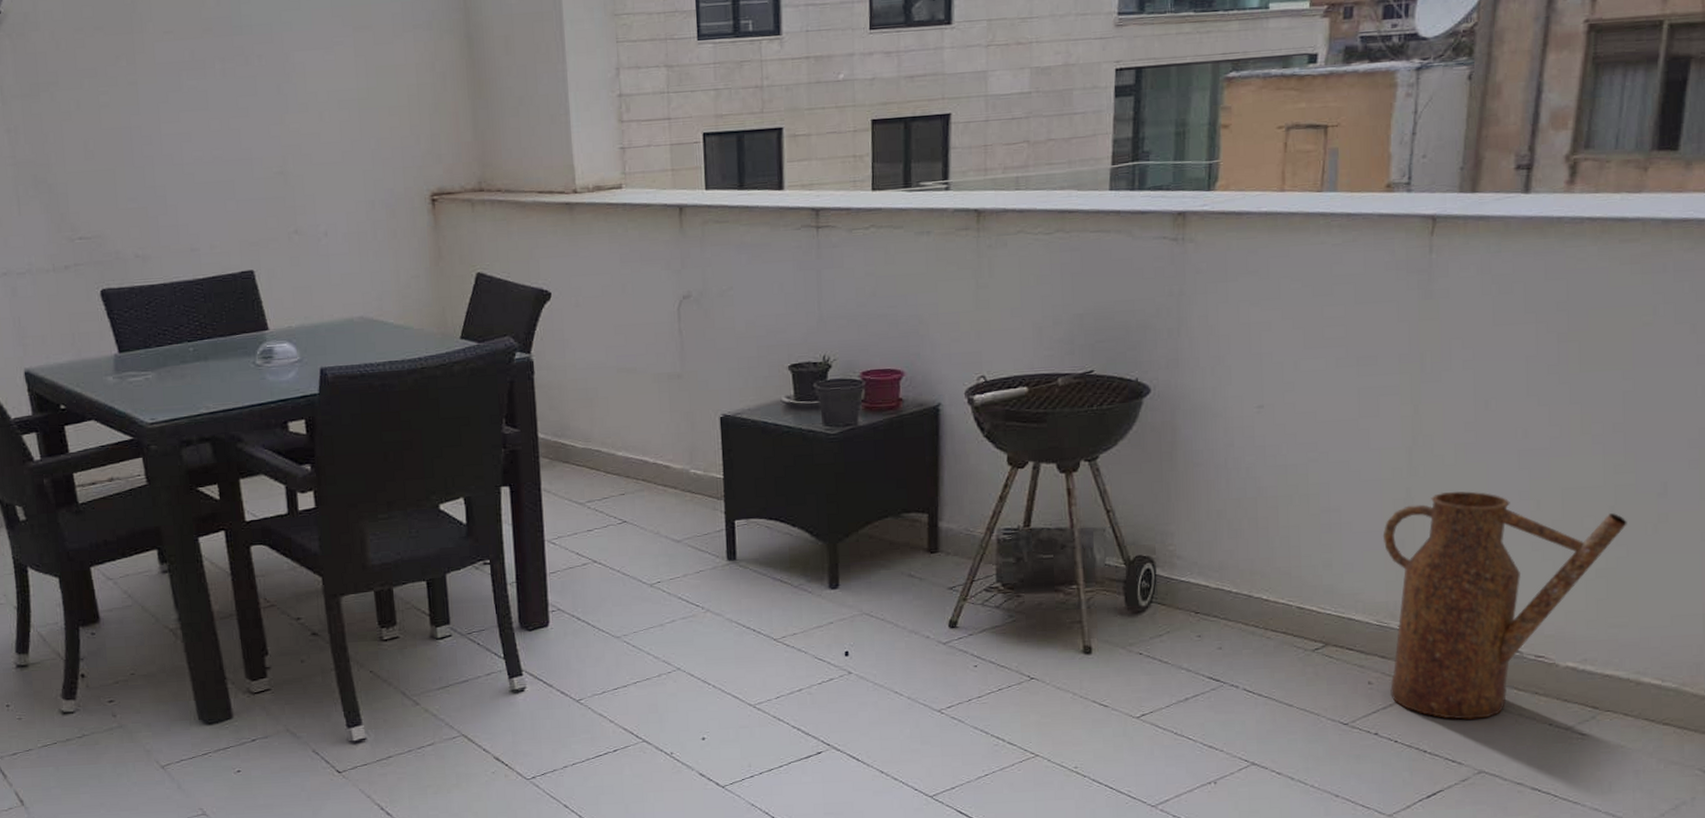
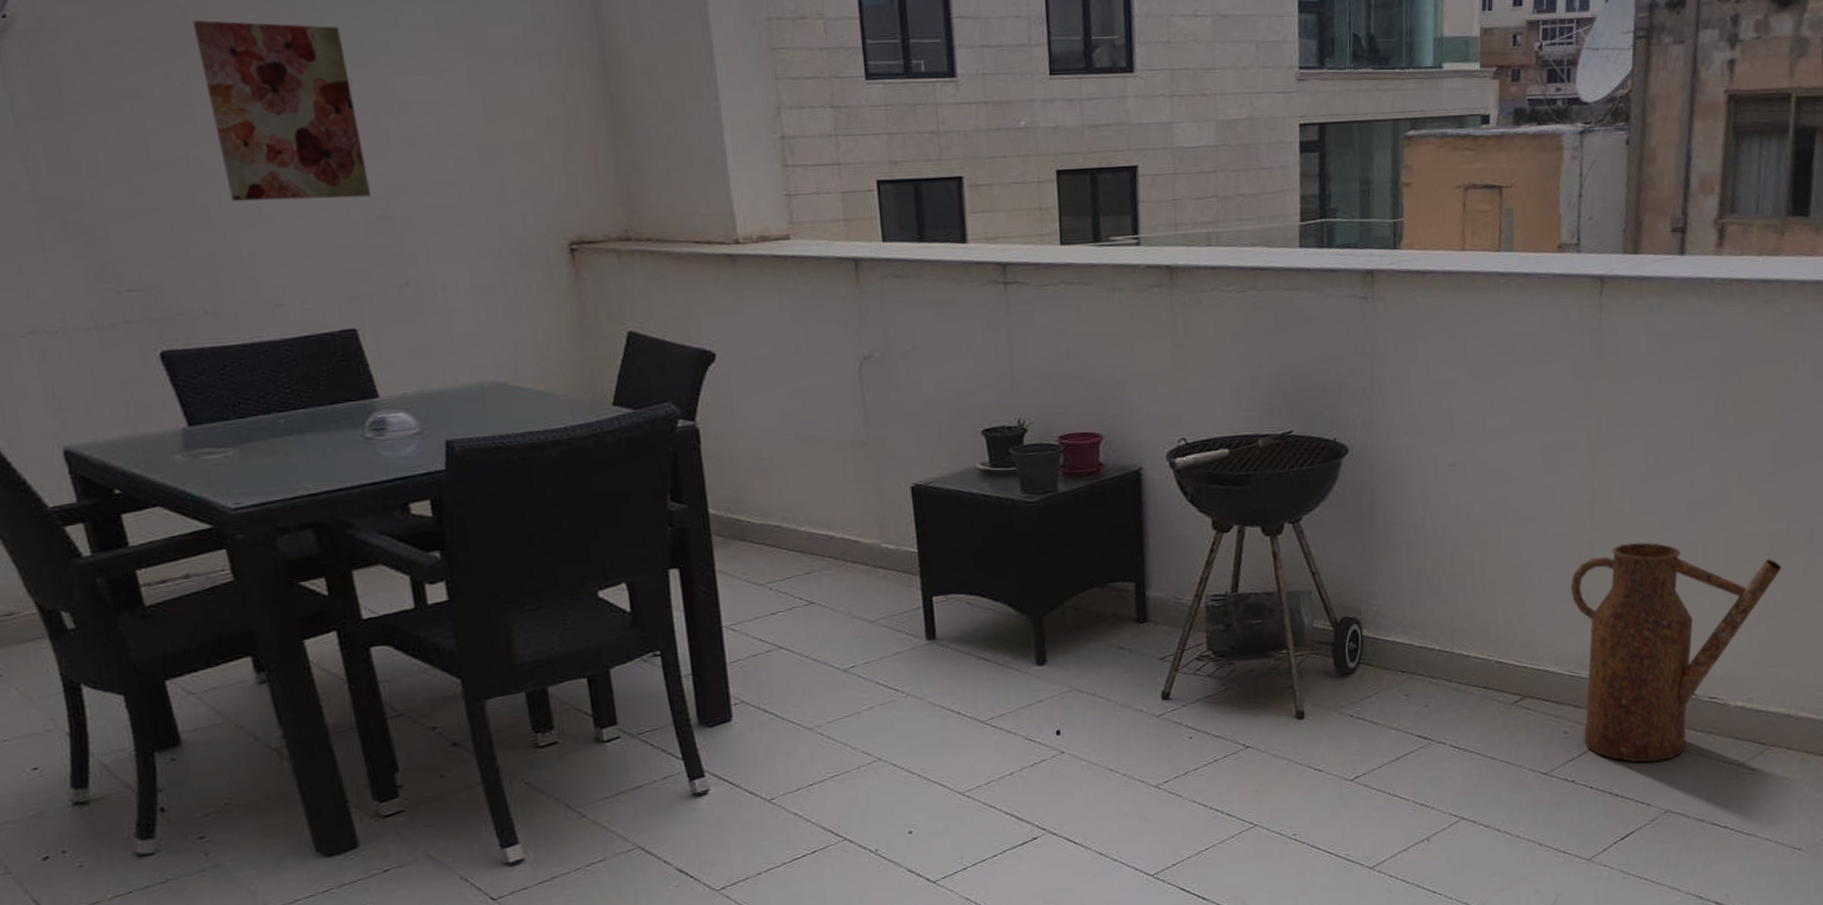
wall art: none [139,9,271,162] -> present [192,20,371,201]

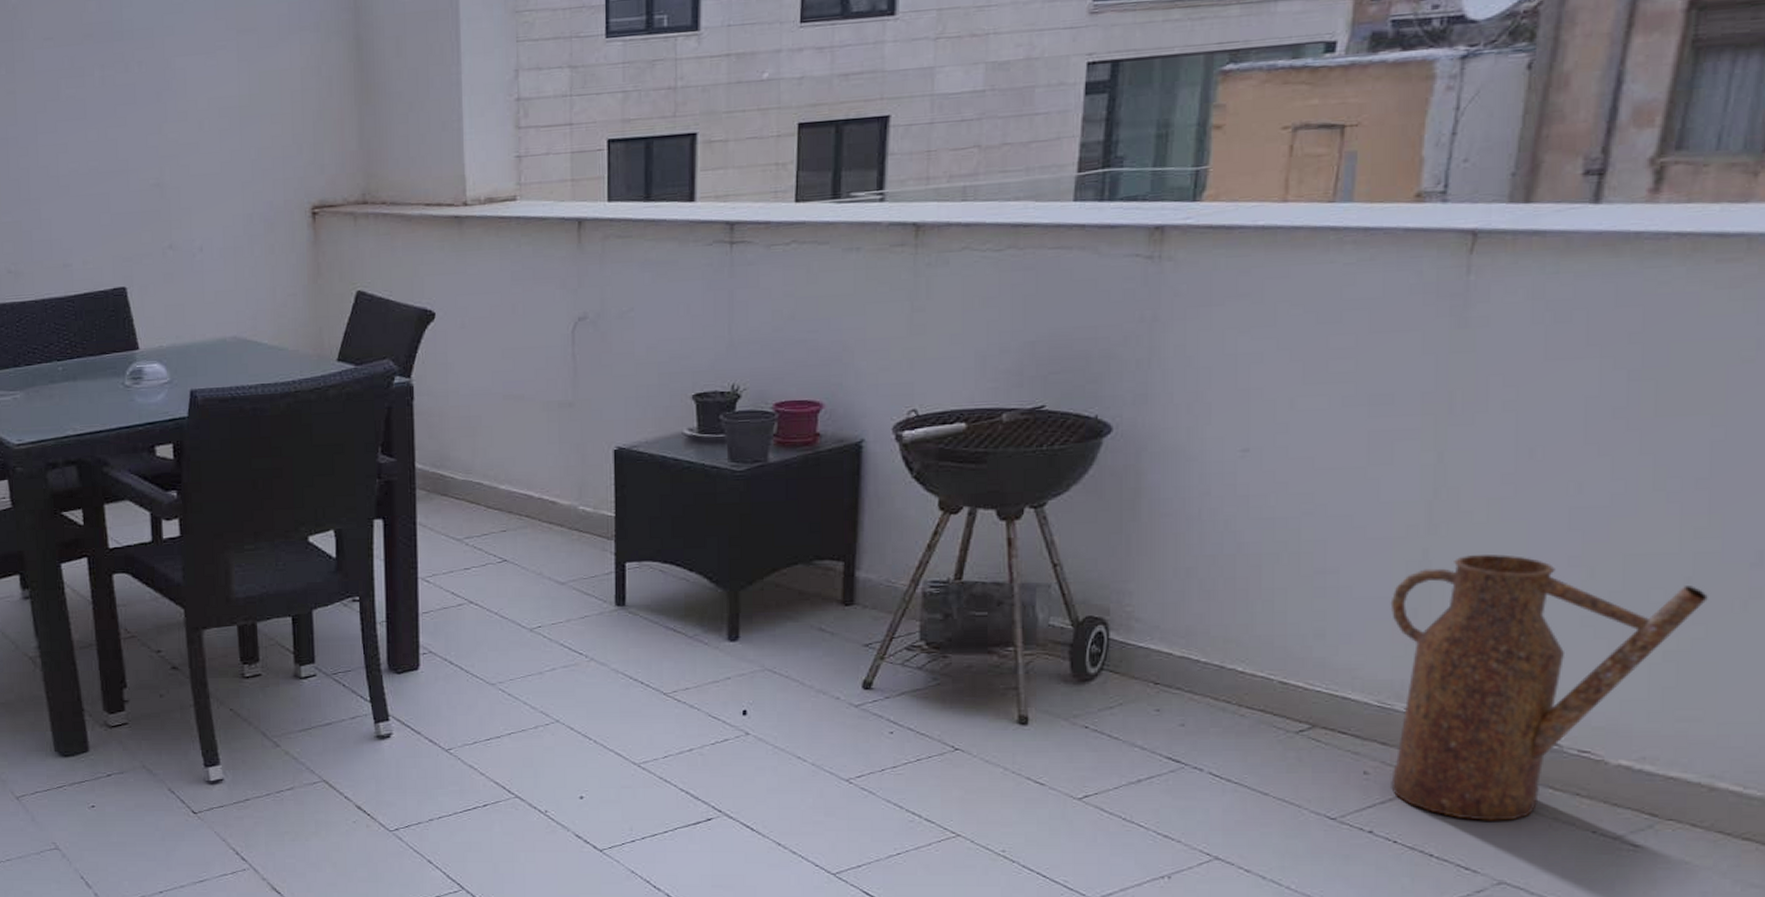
wall art: present [192,20,371,201] -> none [20,14,148,174]

